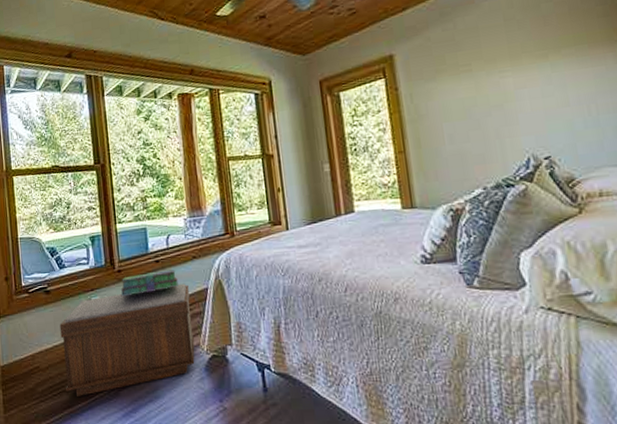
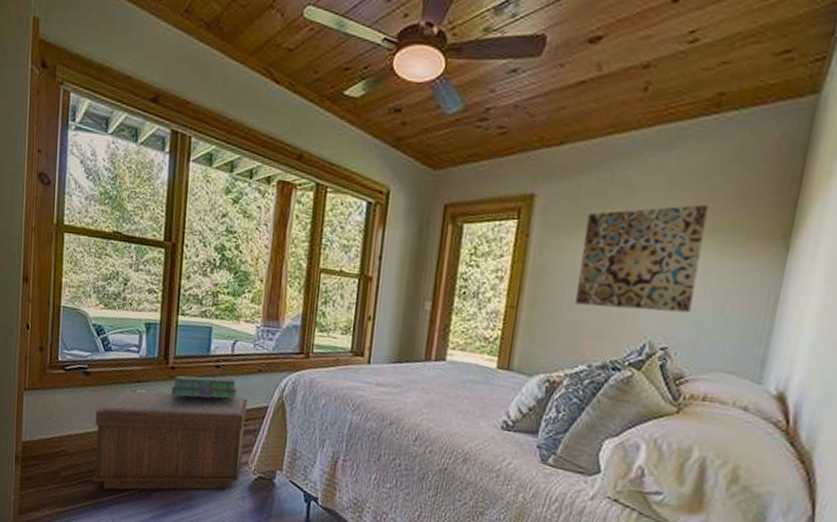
wall art: none [443,28,561,137] -> present [575,204,709,313]

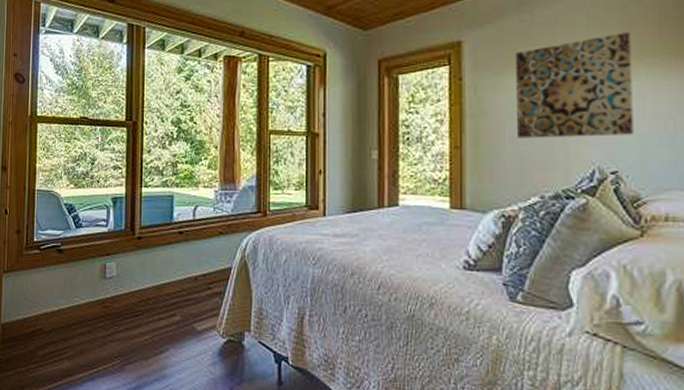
bench: present [92,390,247,490] -> none [67,259,211,366]
stack of books: present [170,375,237,399] -> none [138,243,201,266]

